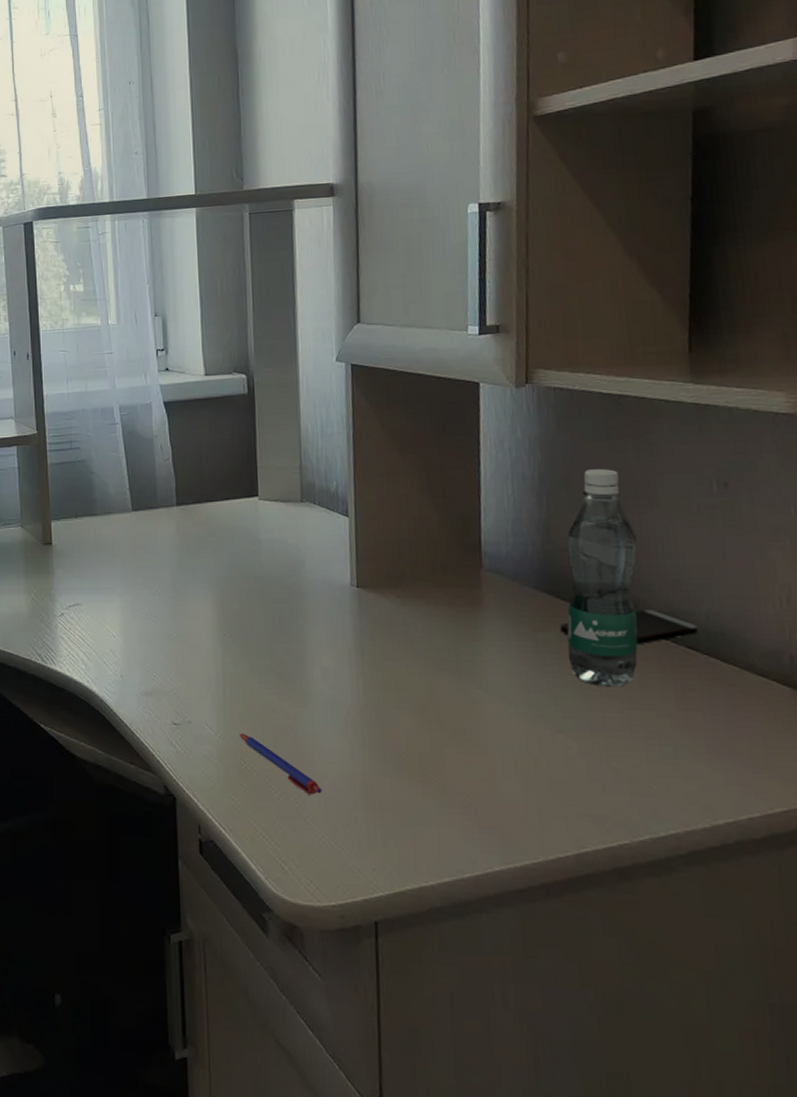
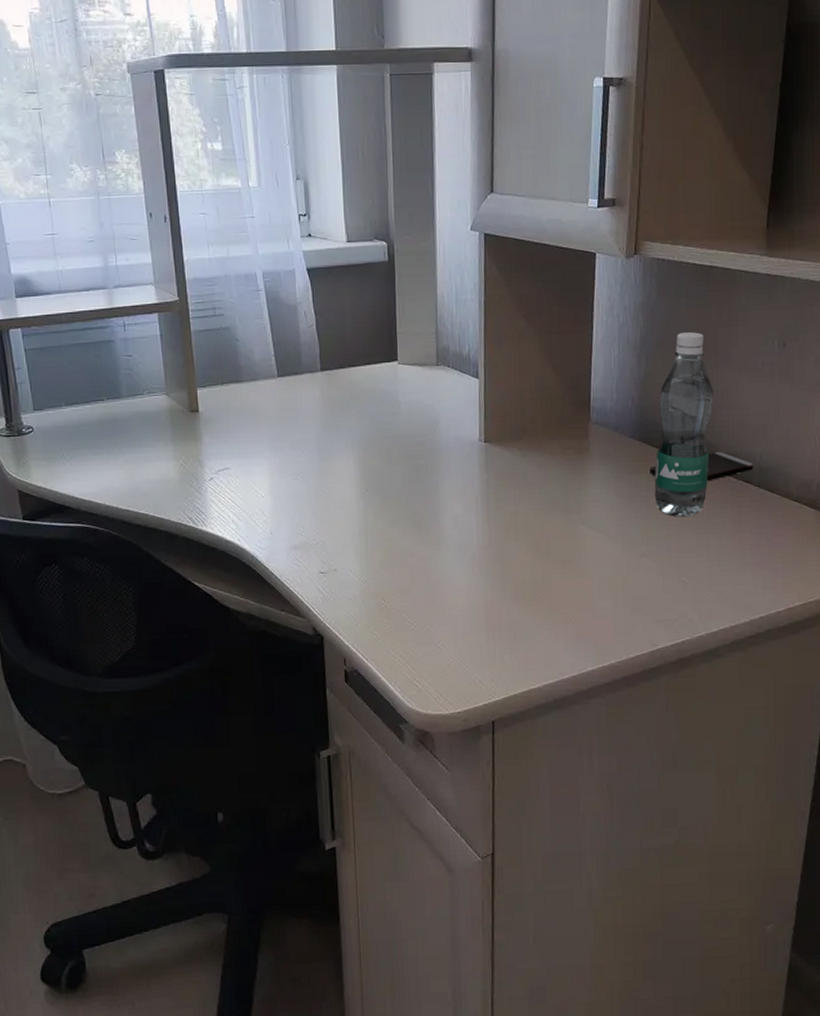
pen: present [238,733,322,795] -> none [379,576,451,624]

